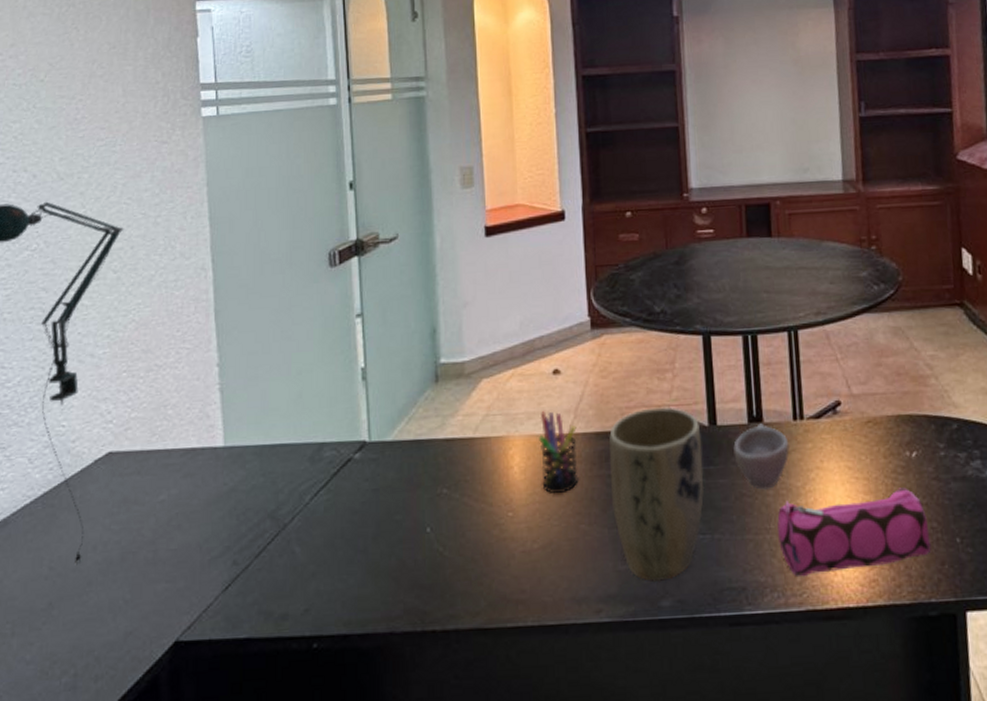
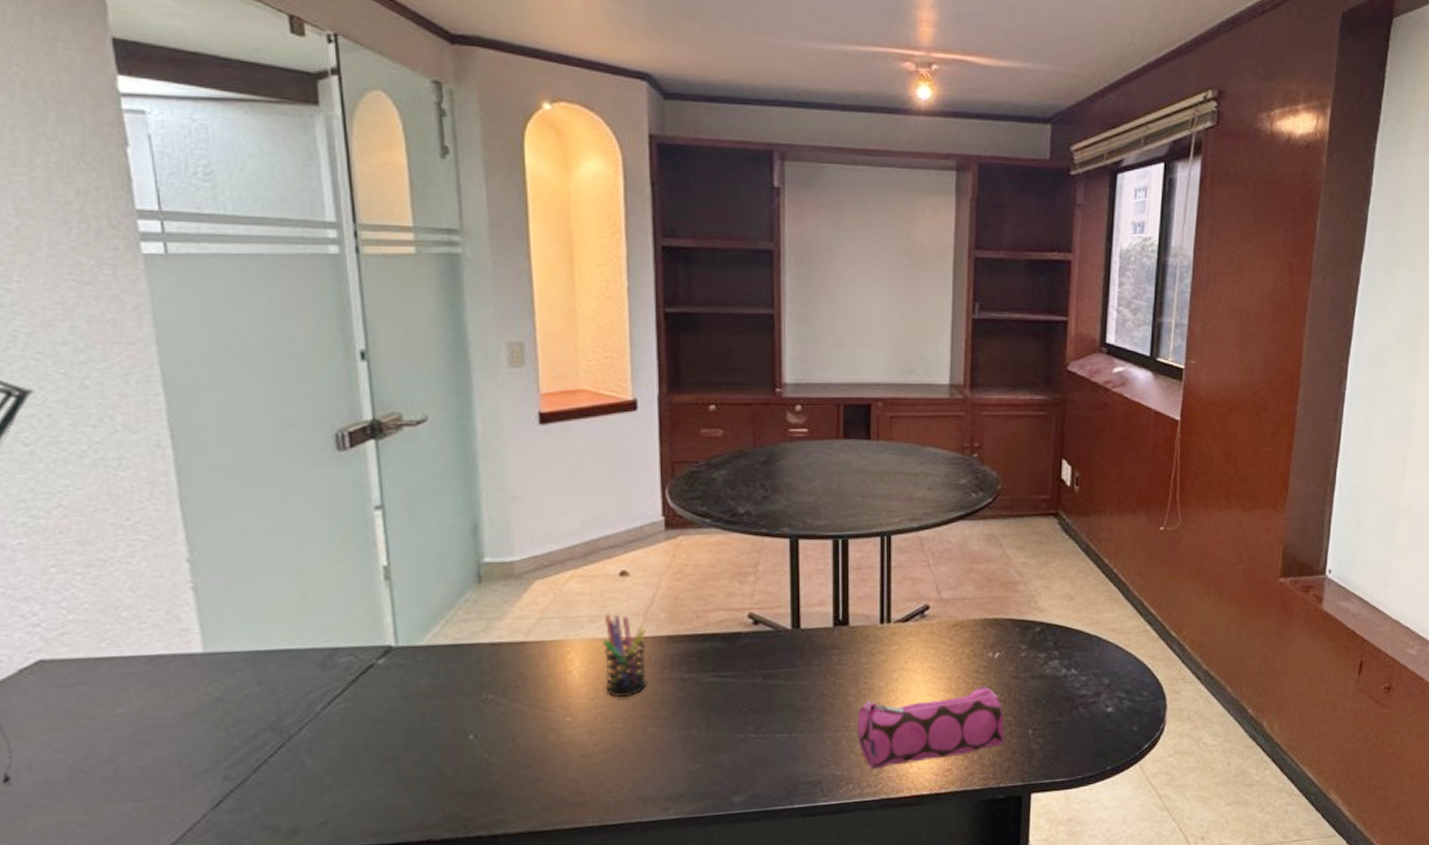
plant pot: present [608,406,705,583] -> none [681,610,784,780]
cup: present [733,423,790,490] -> none [817,626,874,690]

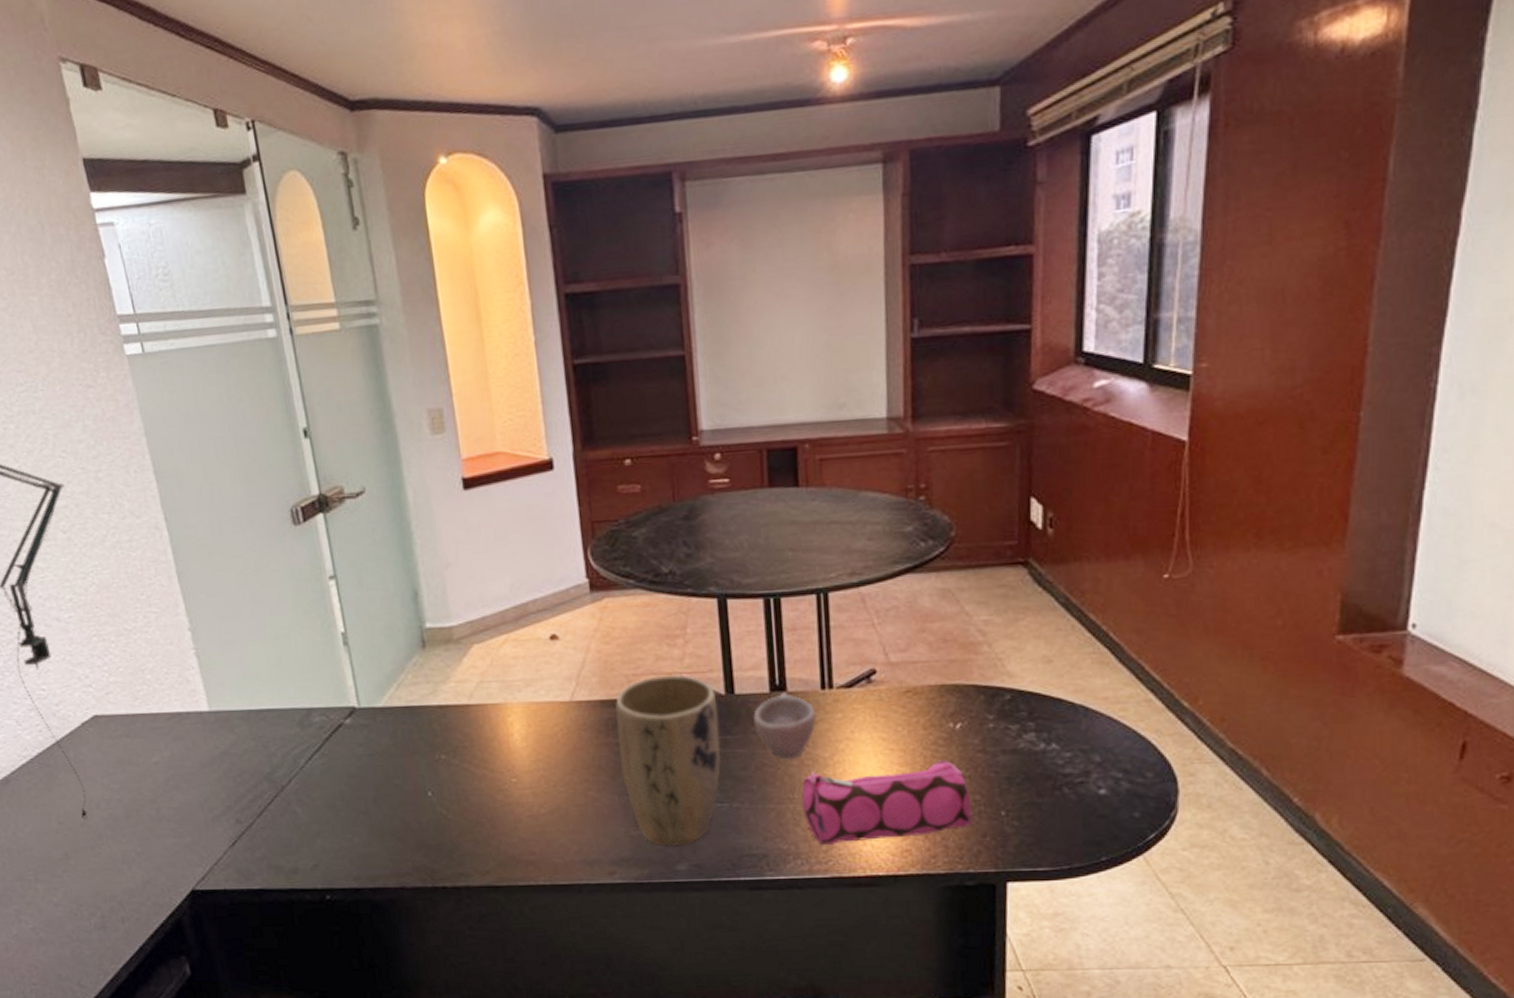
pen holder: present [602,614,647,698] -> none [539,678,585,762]
plant pot: none [681,610,784,780] -> present [615,674,722,848]
cup: none [817,626,874,690] -> present [753,692,816,760]

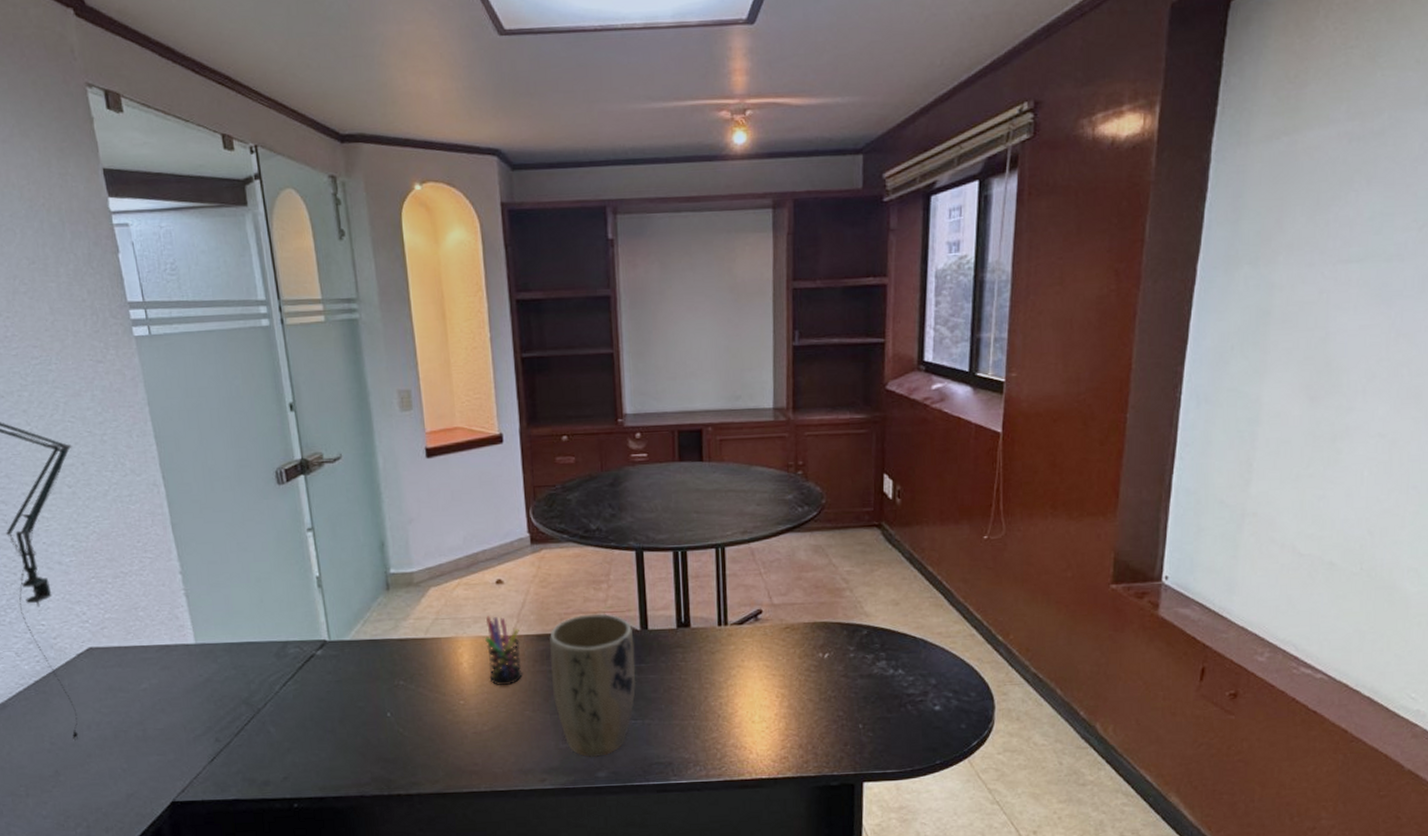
pen holder: none [539,678,585,762] -> present [485,616,523,686]
cup: present [753,692,816,760] -> none [663,628,714,684]
pencil case: present [801,759,972,846] -> none [701,683,836,755]

